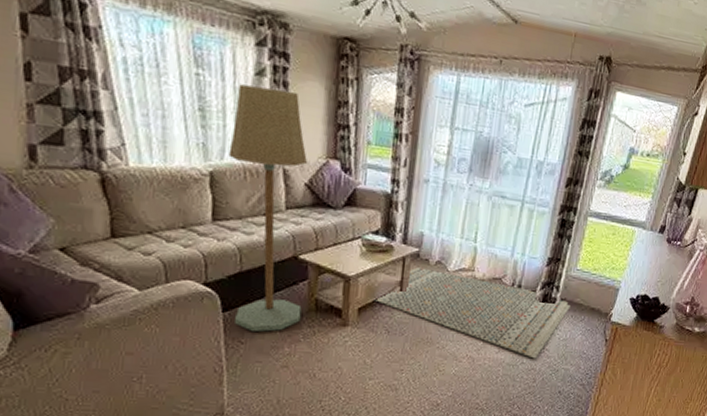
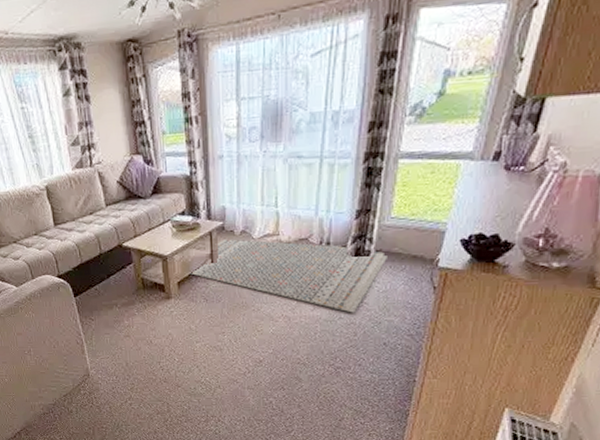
floor lamp: present [228,84,307,332] -> none [53,103,133,311]

